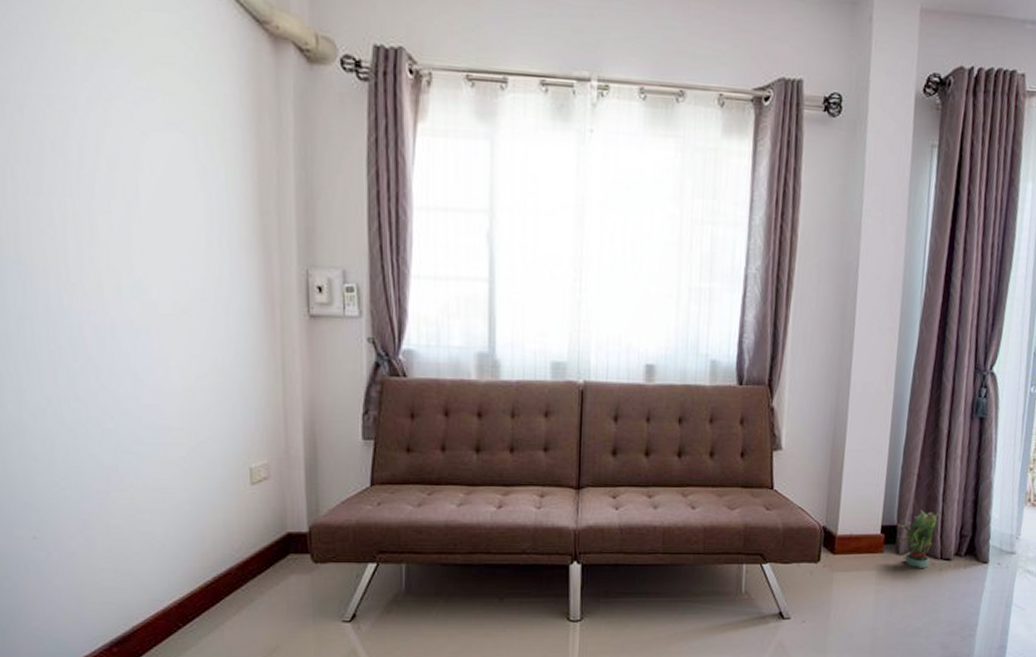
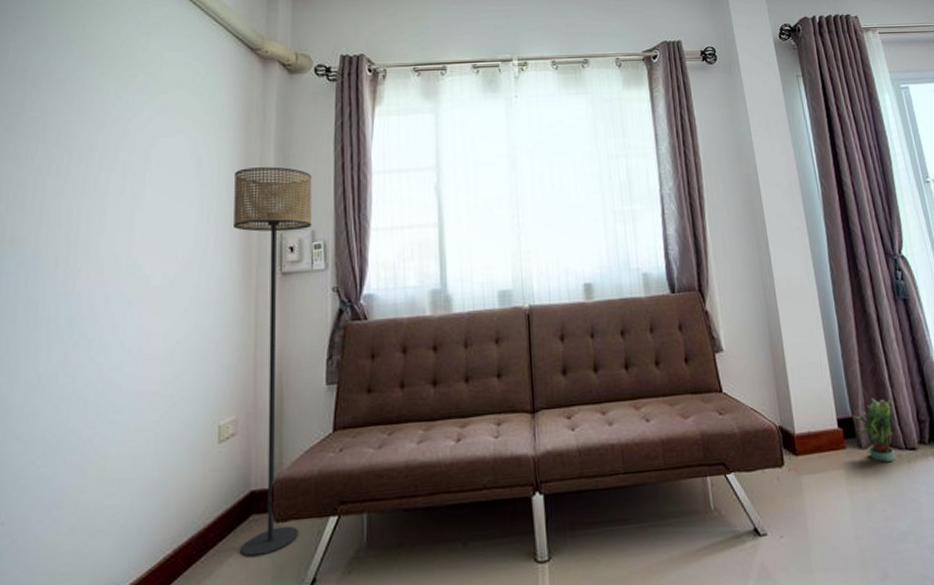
floor lamp: none [247,184,342,591] -> present [234,167,312,558]

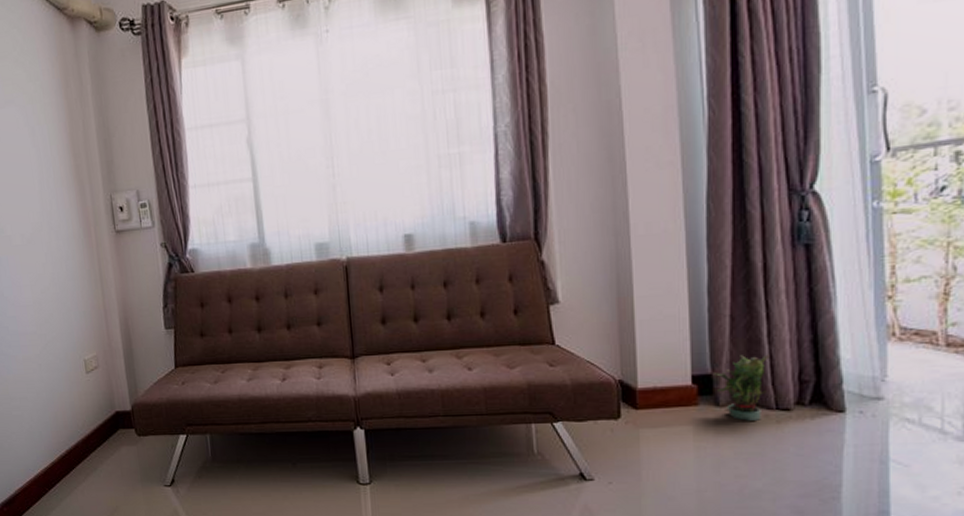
floor lamp: present [234,167,312,558] -> none [63,130,157,460]

